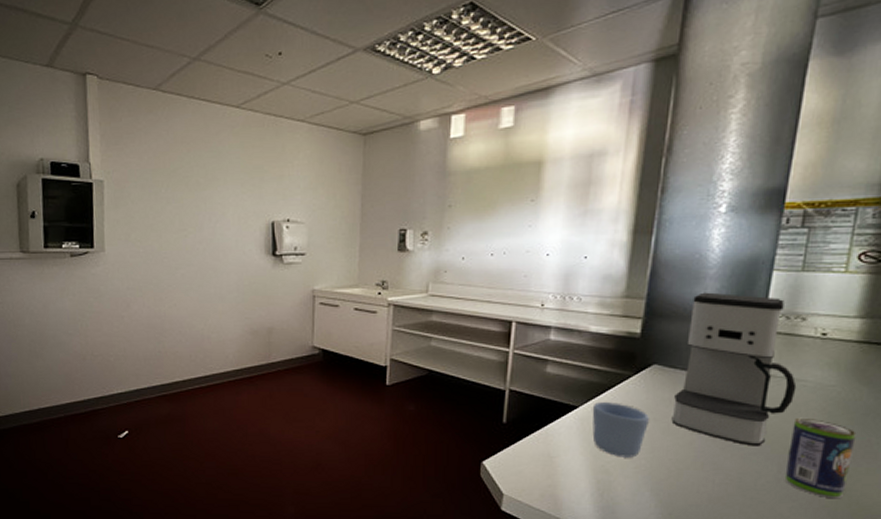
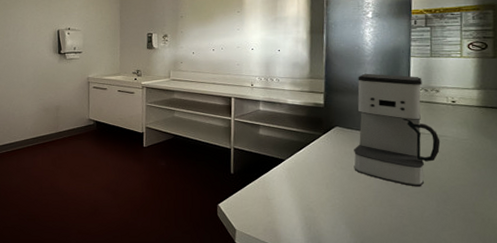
mug: present [592,402,649,458] -> none [295,156,338,198]
beverage can: present [784,417,857,499] -> none [442,164,490,227]

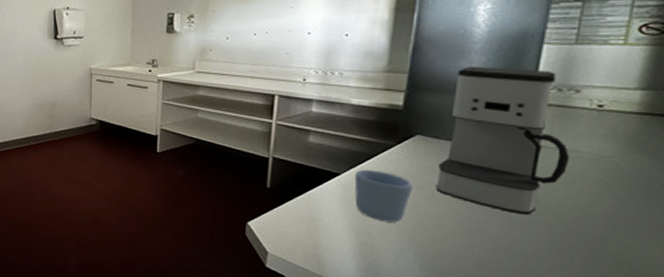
mug: none [295,156,338,198] -> present [354,170,412,223]

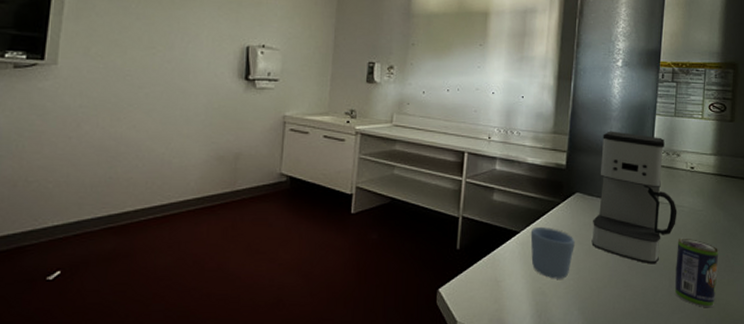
beverage can: none [557,187,638,269] -> present [674,238,719,308]

